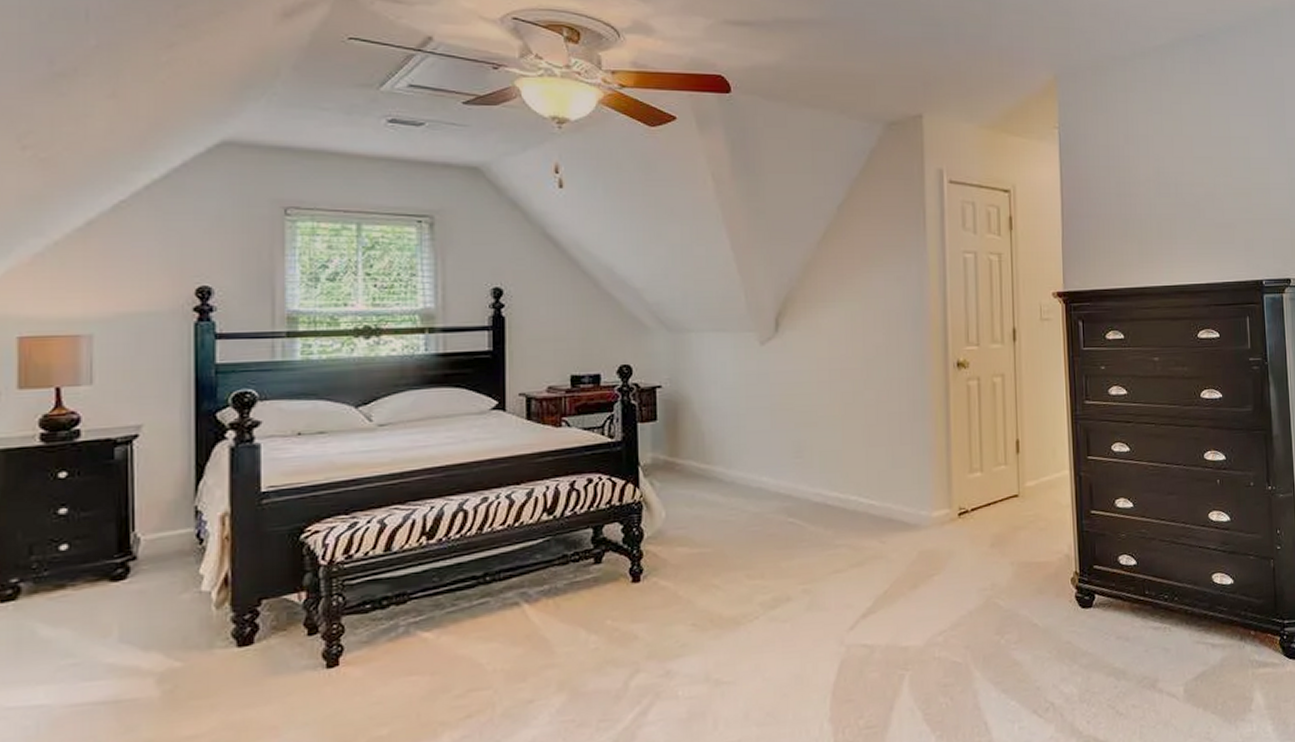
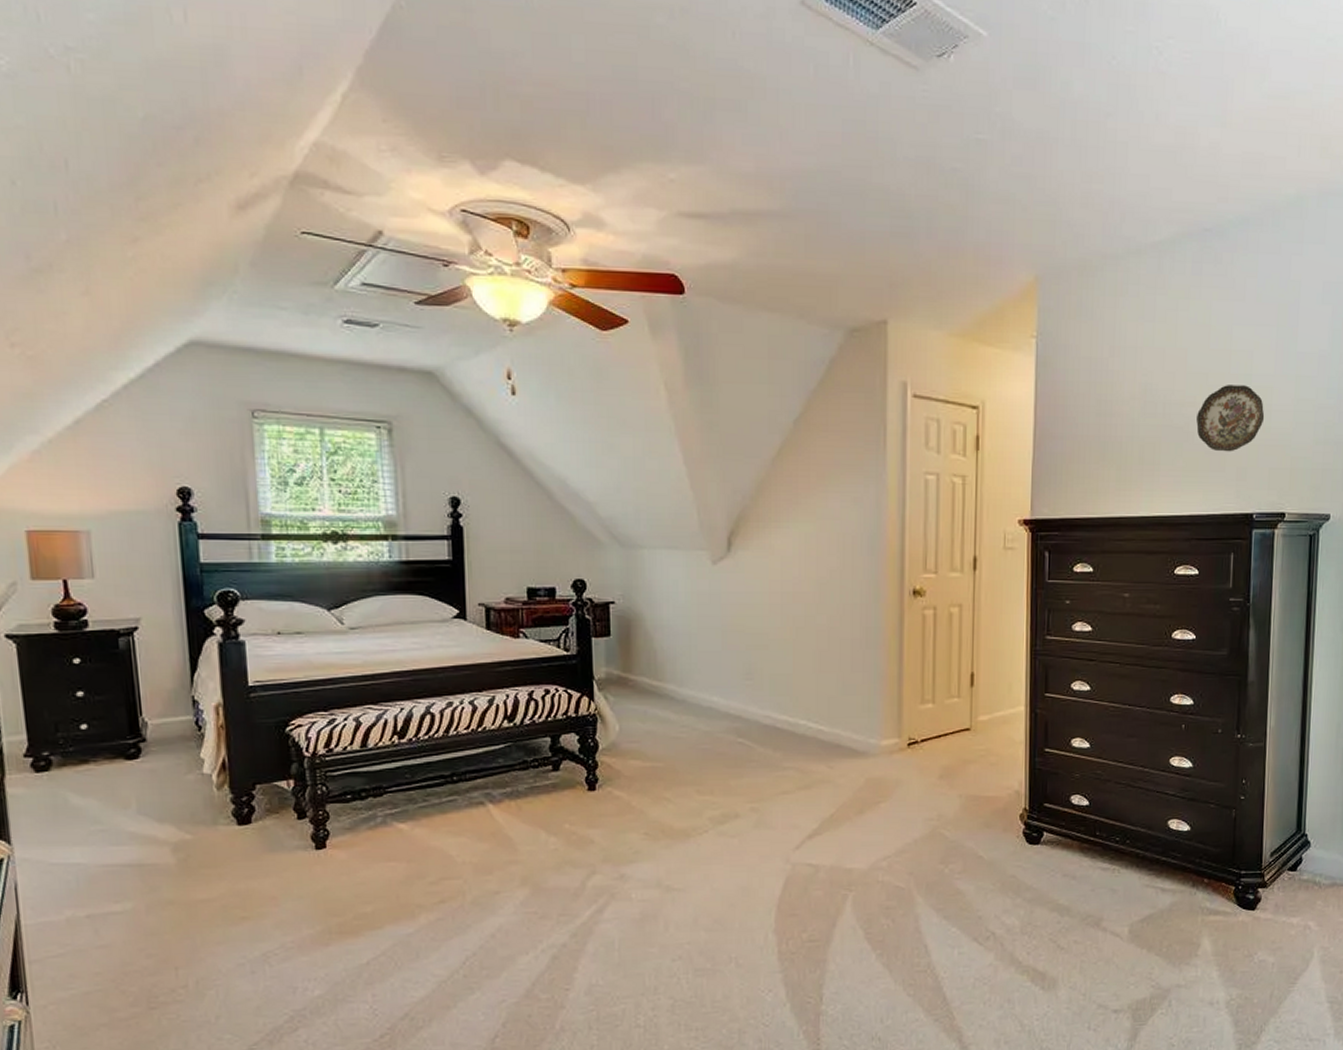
decorative plate: none [1205,167,1265,226] -> present [1196,385,1265,452]

